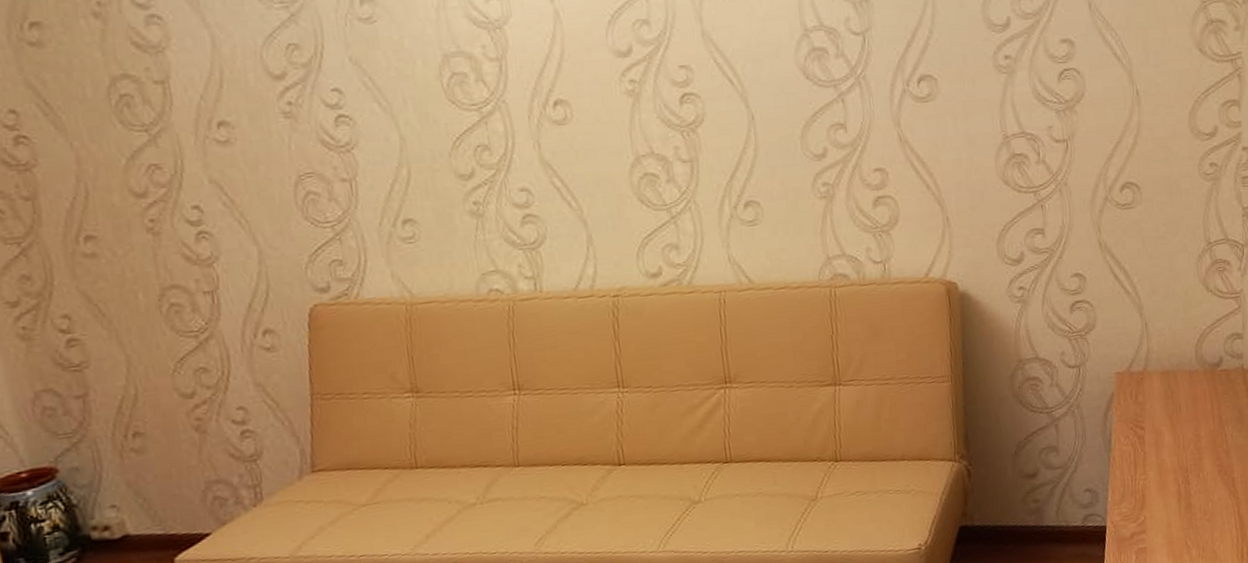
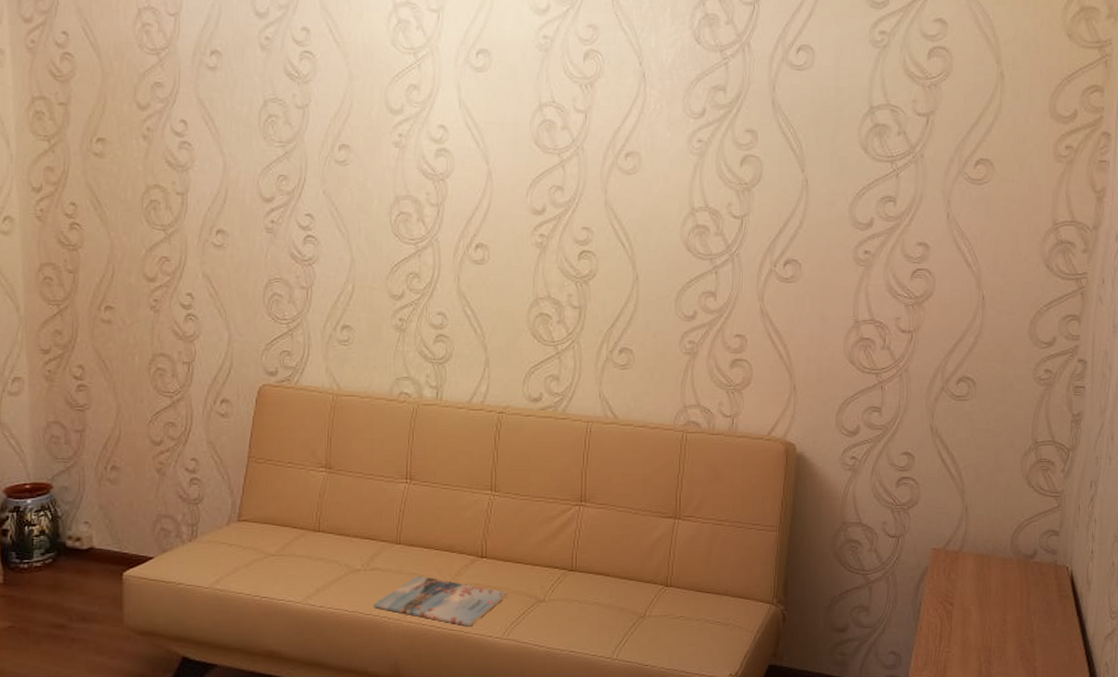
magazine: none [499,498,657,546] -> present [374,575,508,627]

